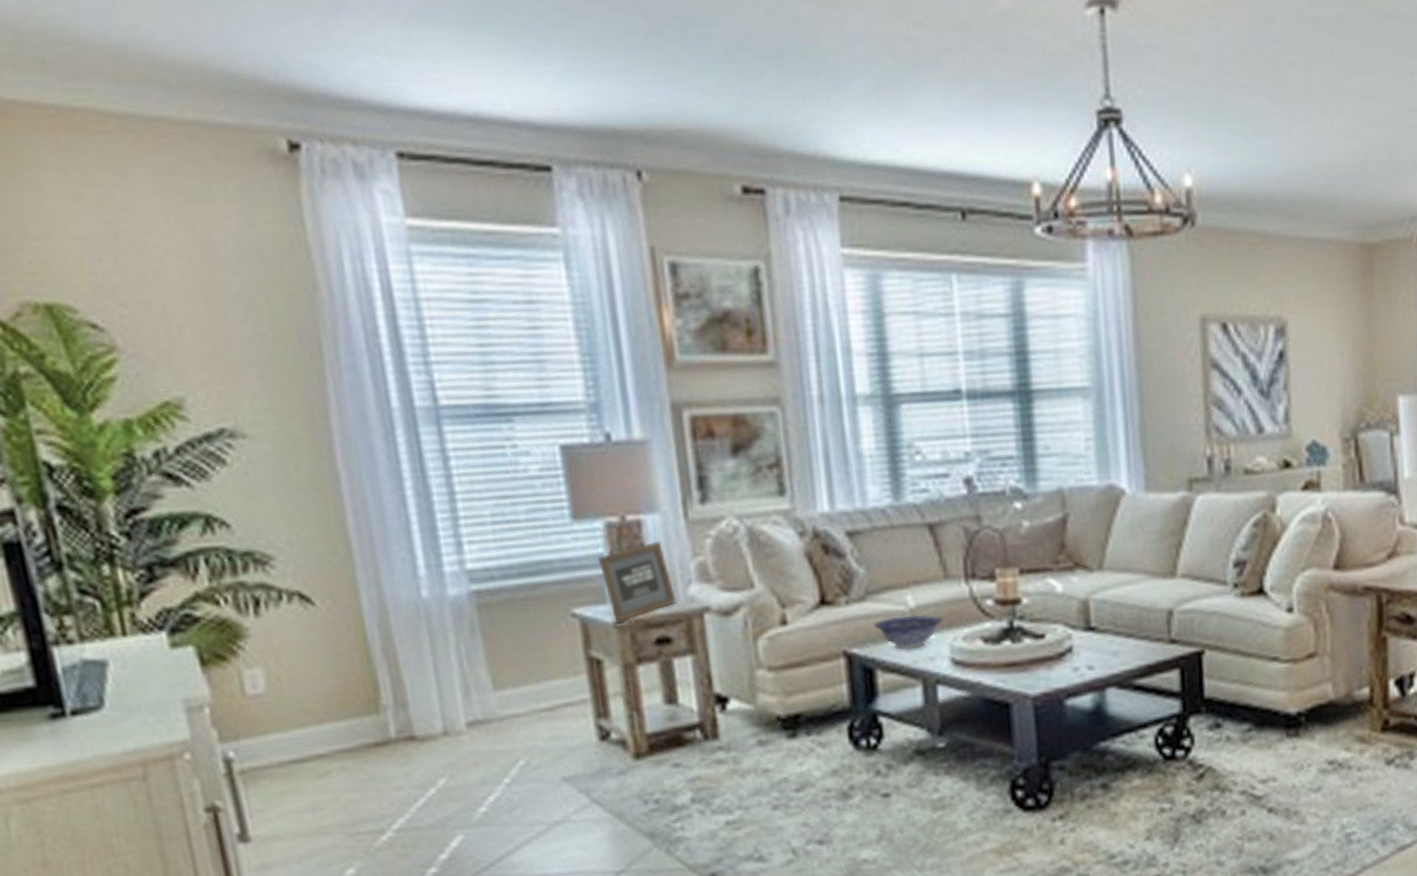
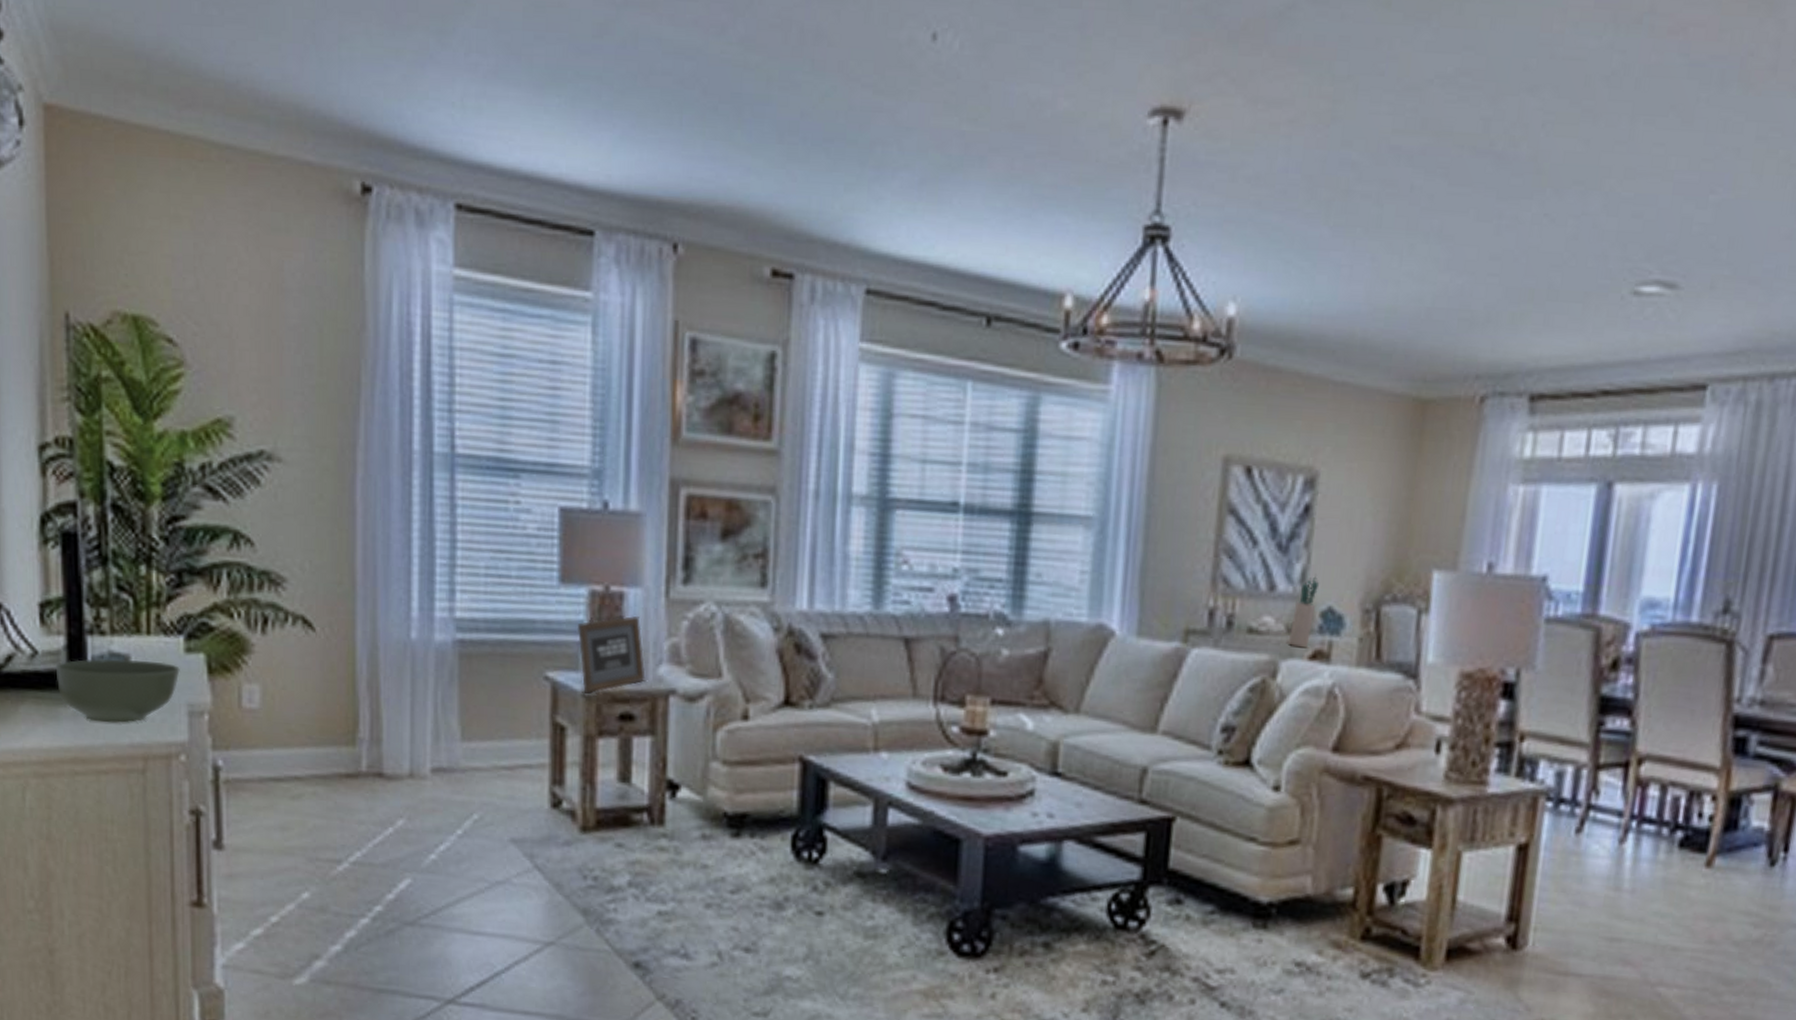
bowl: none [20,661,168,734] -> present [55,659,180,723]
decorative bowl: present [874,614,943,651] -> none [834,728,904,767]
vase: none [1282,414,1302,481] -> present [1289,575,1320,648]

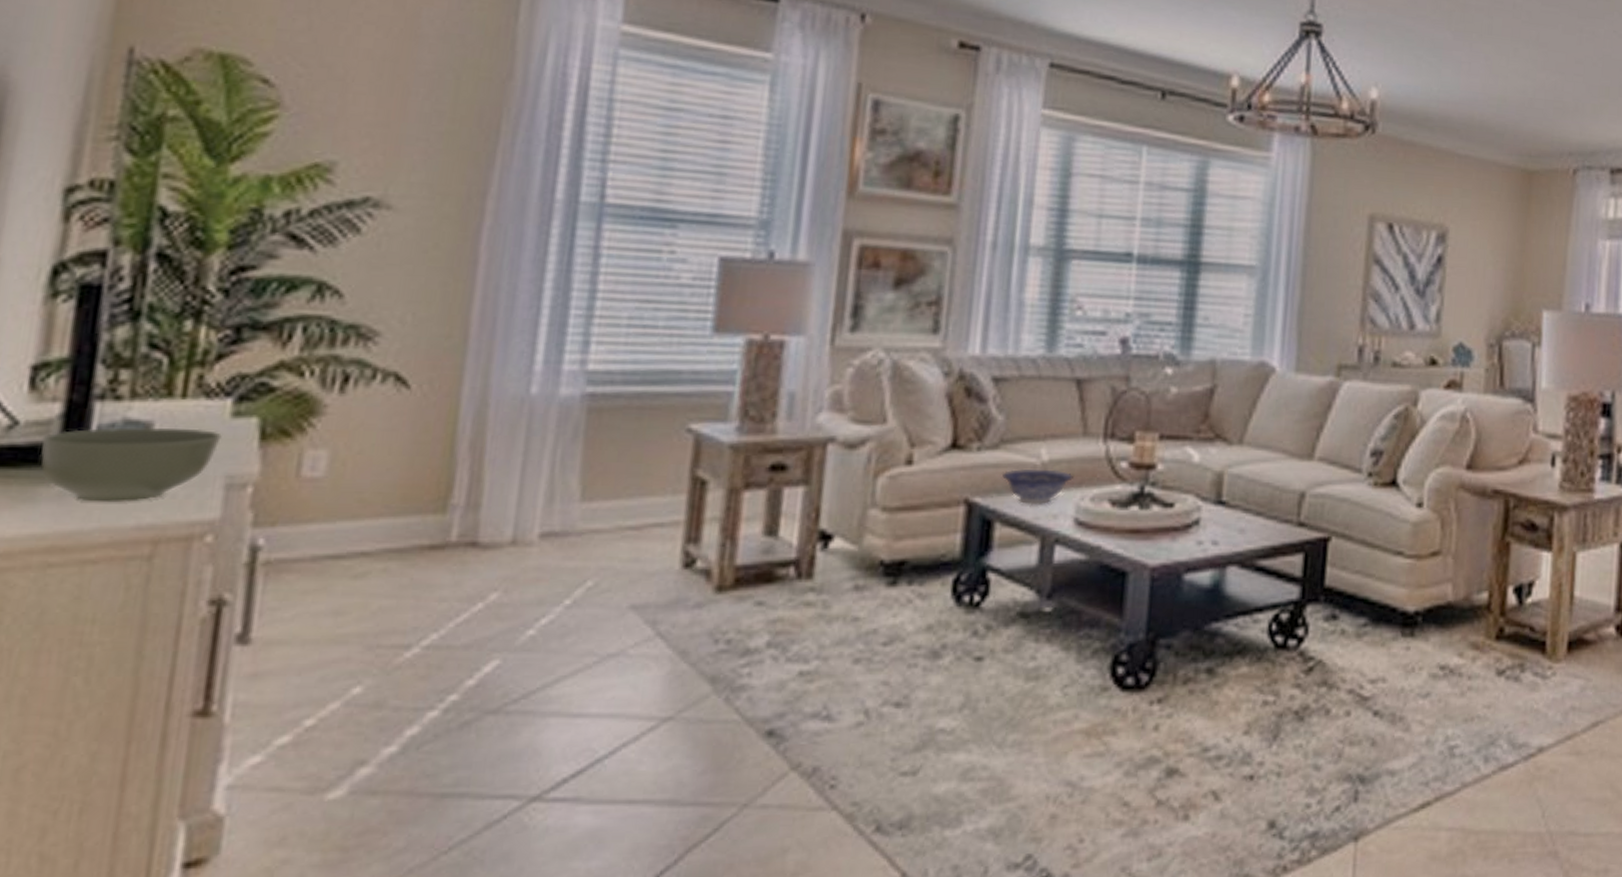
picture frame: present [578,615,646,694] -> none [729,363,803,445]
decorative bowl: none [834,728,904,767] -> present [1002,468,1073,506]
vase: present [1289,575,1320,648] -> none [1427,315,1452,379]

